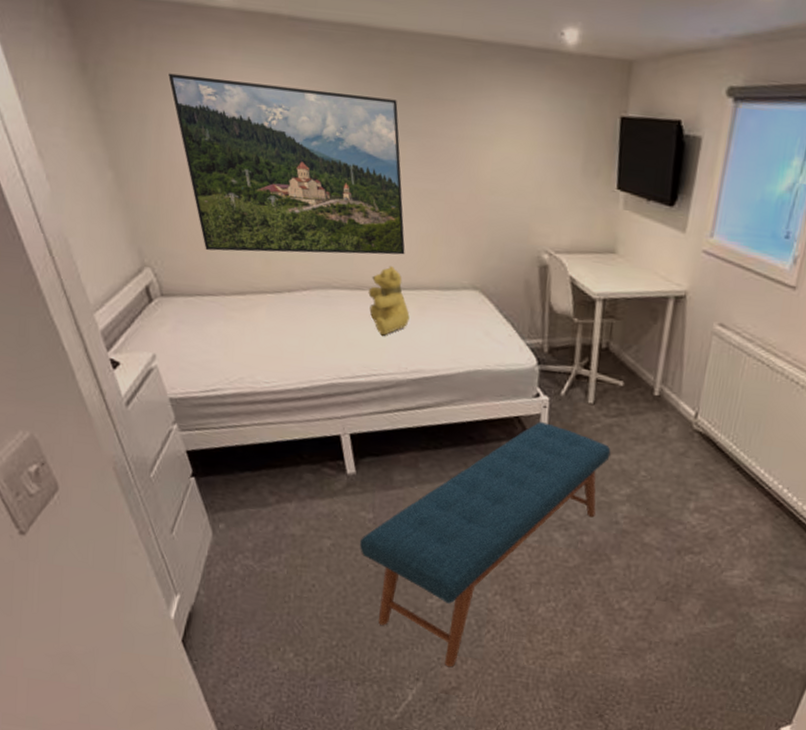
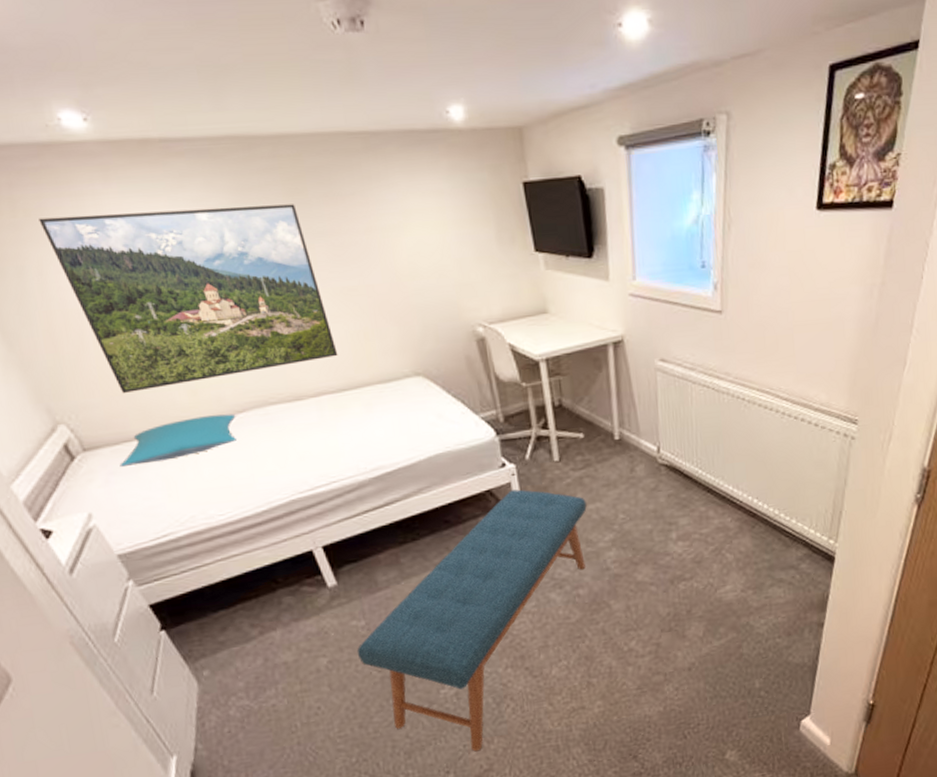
pillow: none [189,285,300,321] -> present [119,414,237,467]
teddy bear: present [368,266,410,336] -> none [308,370,358,441]

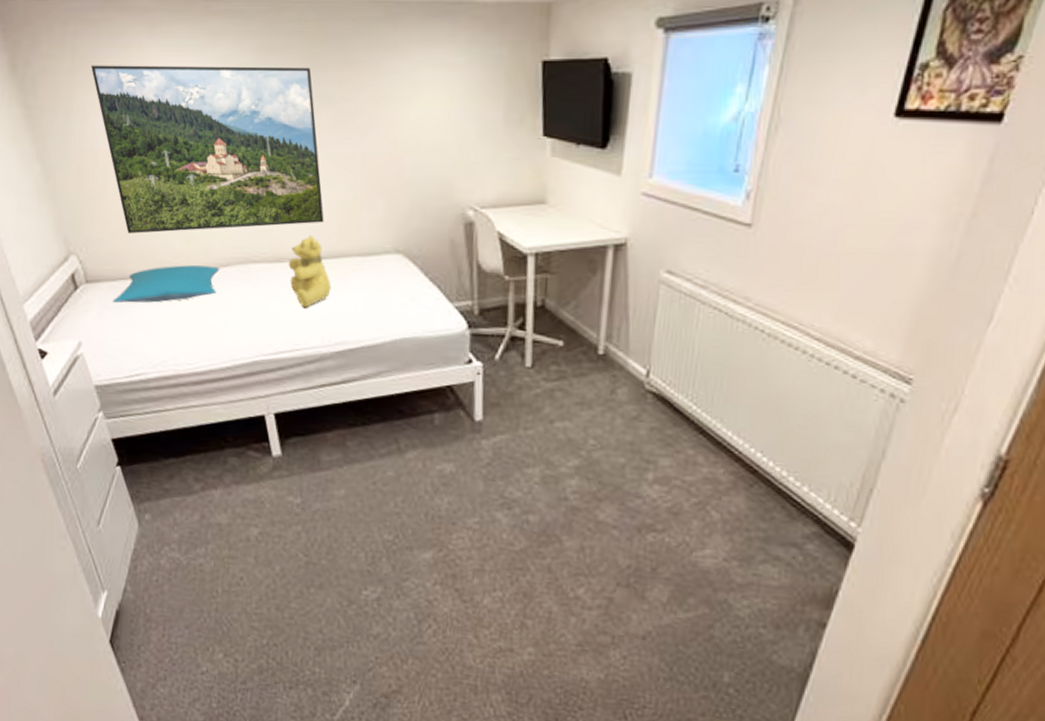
teddy bear: none [308,370,358,441] -> present [288,235,331,308]
bench: present [356,489,587,752] -> none [287,390,554,668]

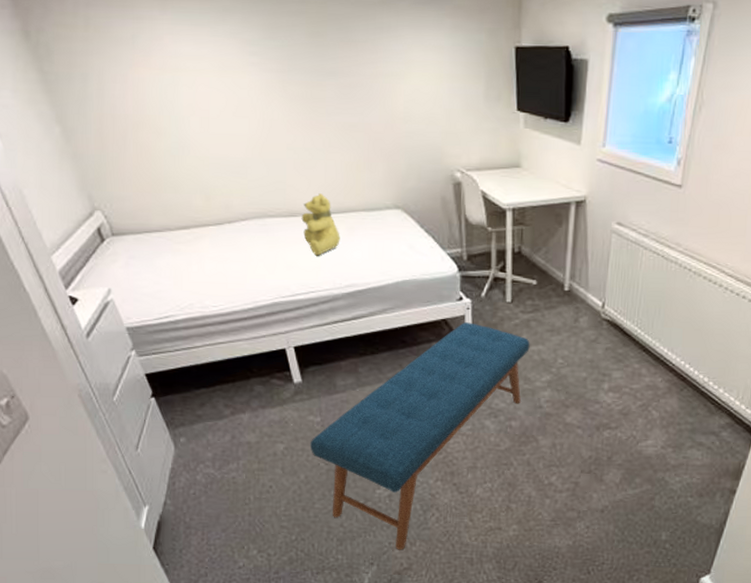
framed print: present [91,65,324,234] -> none [105,35,332,192]
pillow: present [113,265,220,303] -> none [139,219,239,254]
bench: none [287,390,554,668] -> present [310,322,530,550]

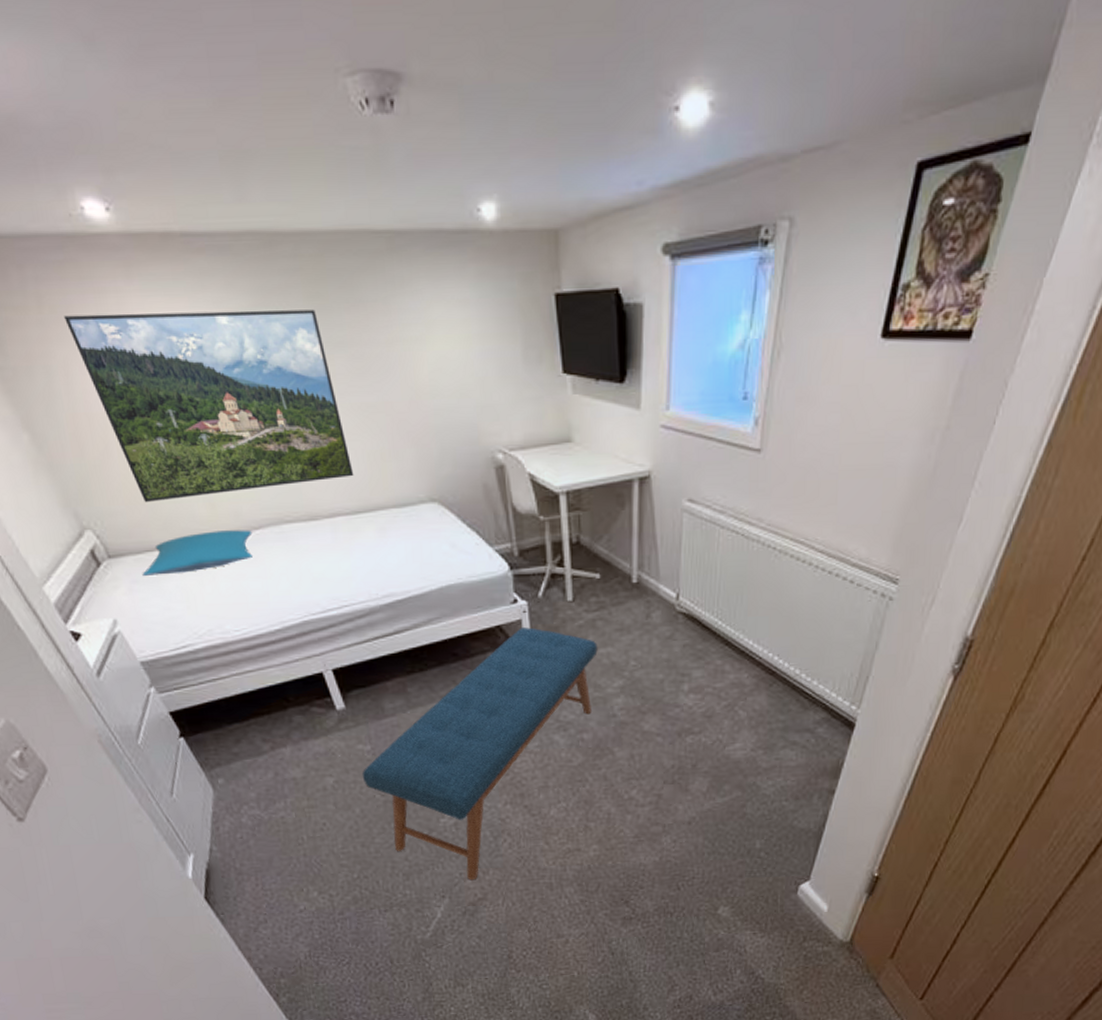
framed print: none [105,35,332,192] -> present [64,309,354,503]
pillow: none [139,219,239,254] -> present [142,530,253,576]
teddy bear: present [301,193,340,256] -> none [323,490,371,564]

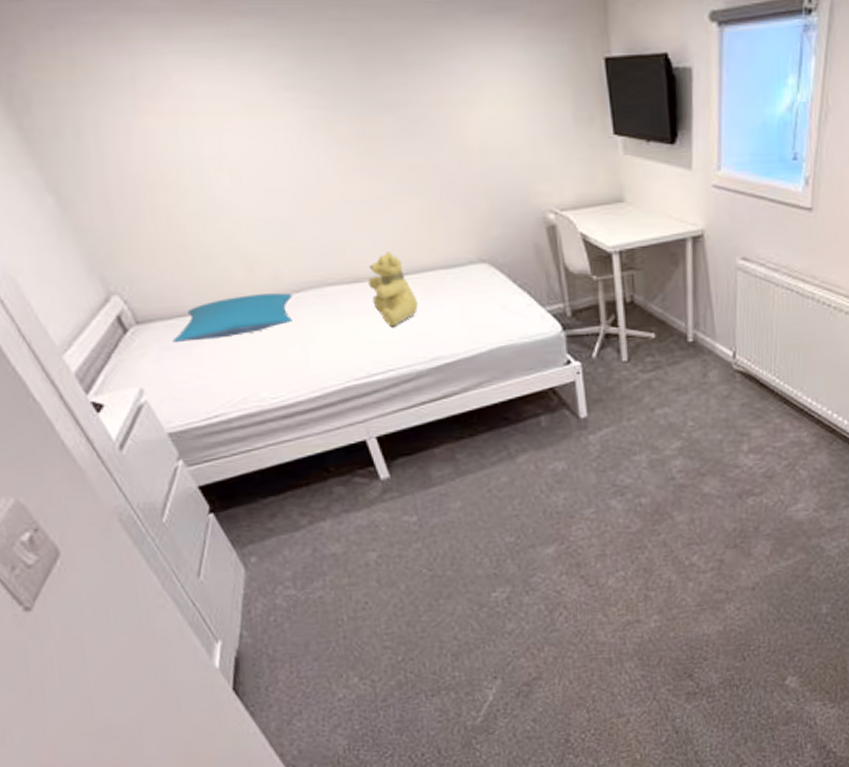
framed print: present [64,309,354,503] -> none [97,72,400,267]
teddy bear: none [323,490,371,564] -> present [368,252,418,327]
bench: present [362,627,598,881] -> none [407,389,654,659]

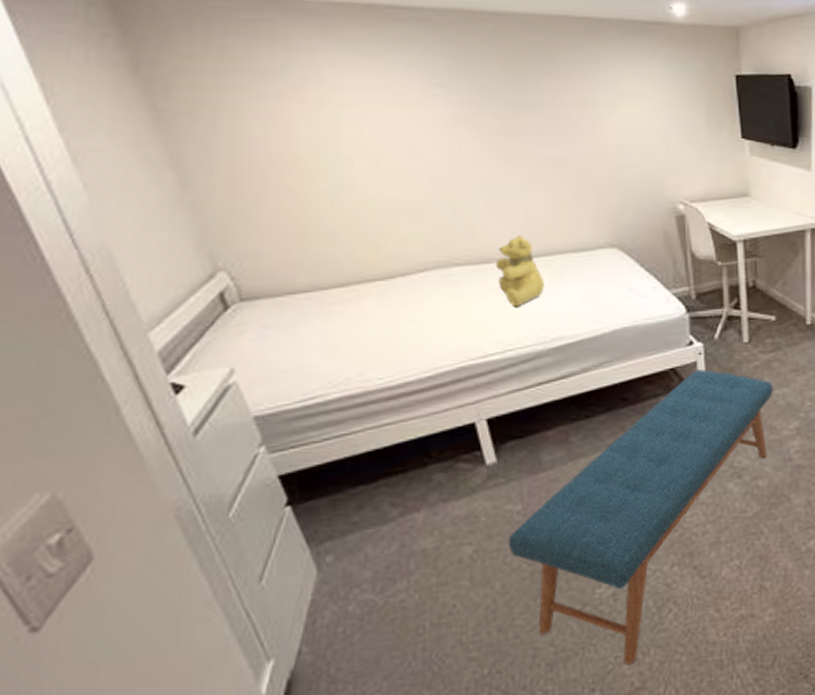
pillow: present [172,293,293,342] -> none [277,272,416,320]
bench: none [407,389,654,659] -> present [507,369,773,665]

